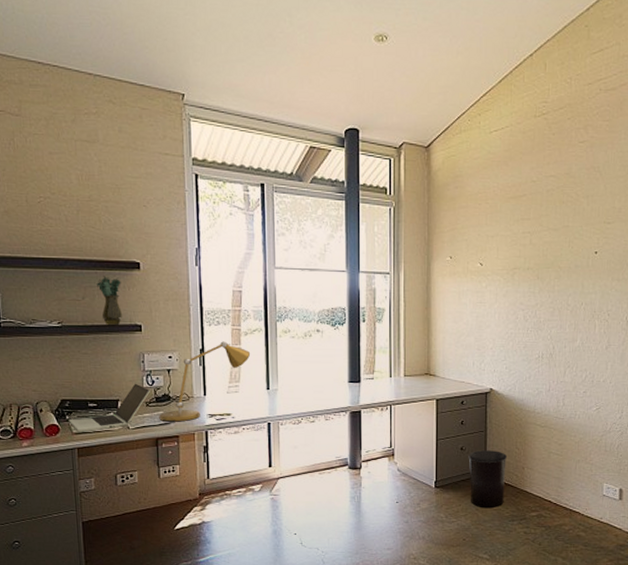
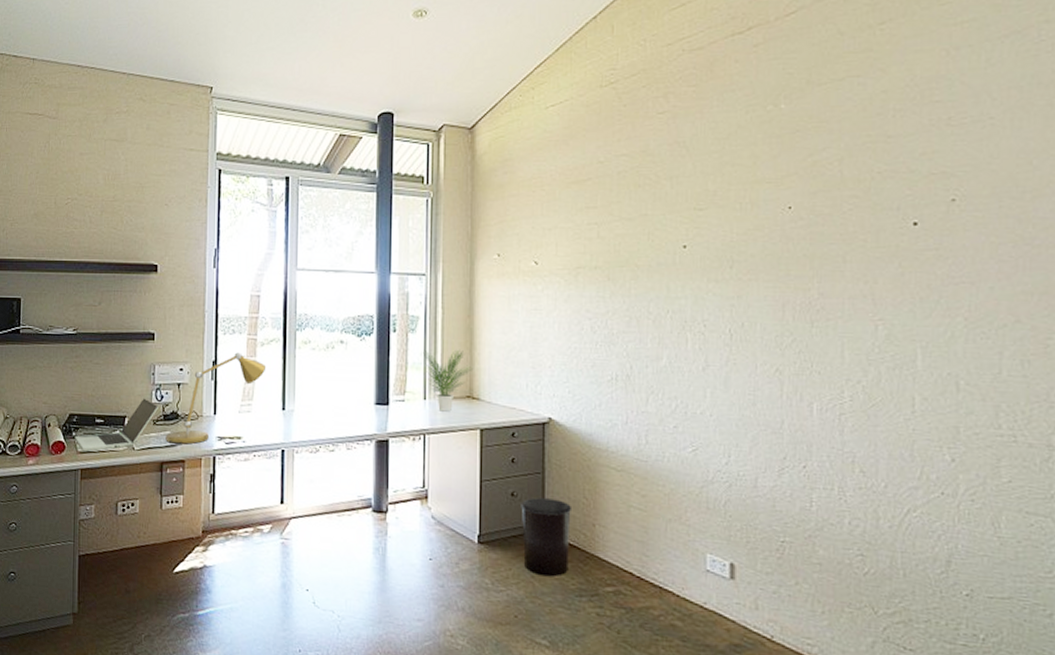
vase: present [97,276,122,325] -> none [114,279,138,333]
potted plant: none [388,335,430,387] -> present [422,349,473,412]

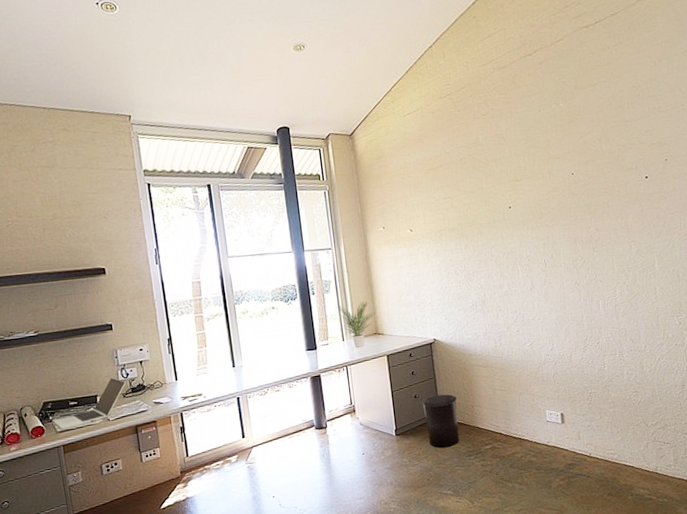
desk lamp: present [165,352,267,445] -> none [136,328,215,411]

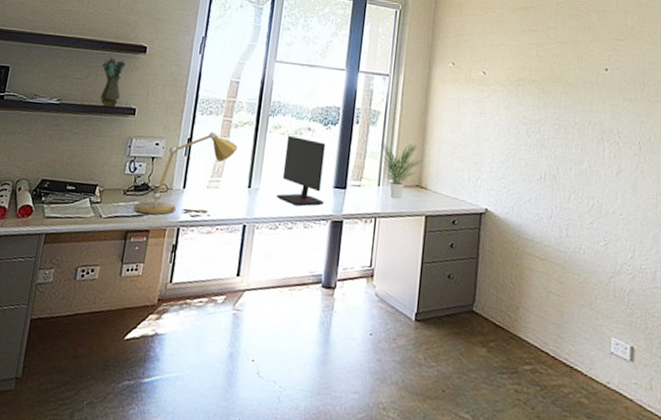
laptop: present [51,377,126,431] -> none [43,168,131,217]
vase: none [67,284,94,328] -> present [100,57,126,107]
desk lamp: none [136,328,215,411] -> present [133,132,238,215]
computer monitor: none [255,316,301,373] -> present [276,135,326,206]
waste bin: present [422,394,460,449] -> none [455,280,501,355]

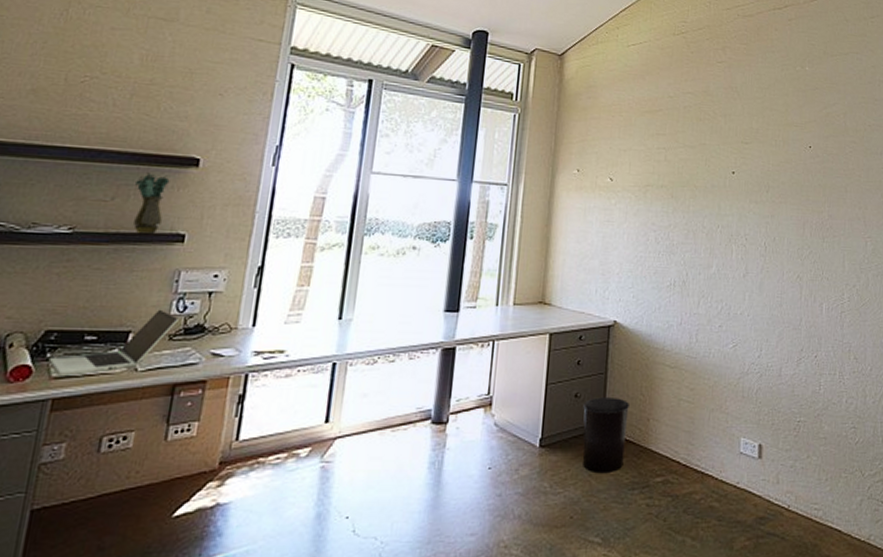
laptop: none [43,168,131,217] -> present [48,309,179,377]
desk lamp: present [133,132,238,215] -> none [183,257,325,363]
computer monitor: present [276,135,326,206] -> none [374,256,434,336]
potted plant: present [380,142,423,199] -> none [498,256,546,318]
waste bin: none [455,280,501,355] -> present [583,397,631,474]

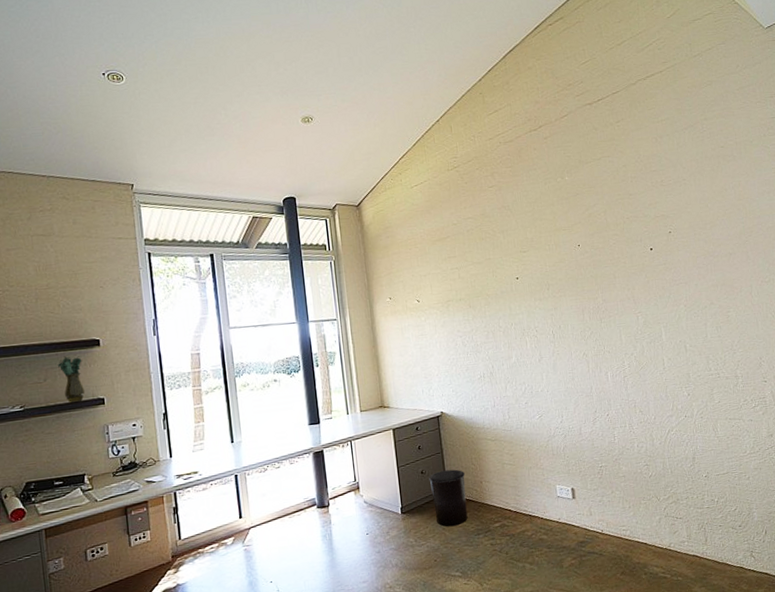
laptop: present [48,309,179,377] -> none [34,455,116,514]

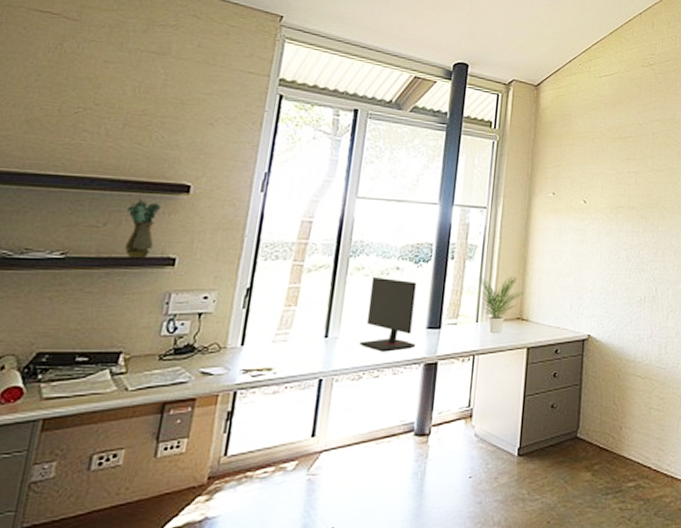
computer monitor: none [257,389,303,448] -> present [359,276,417,352]
potted plant: none [341,372,381,421] -> present [478,275,524,333]
waste bin: present [429,469,468,527] -> none [559,408,604,480]

